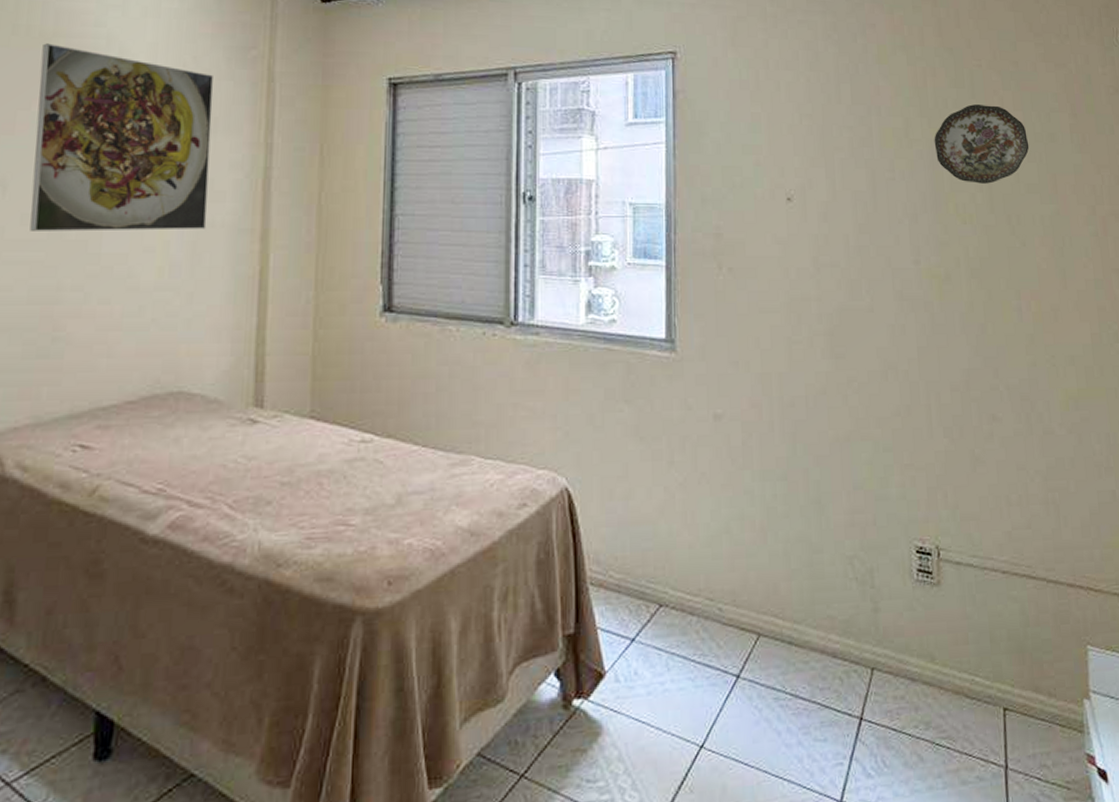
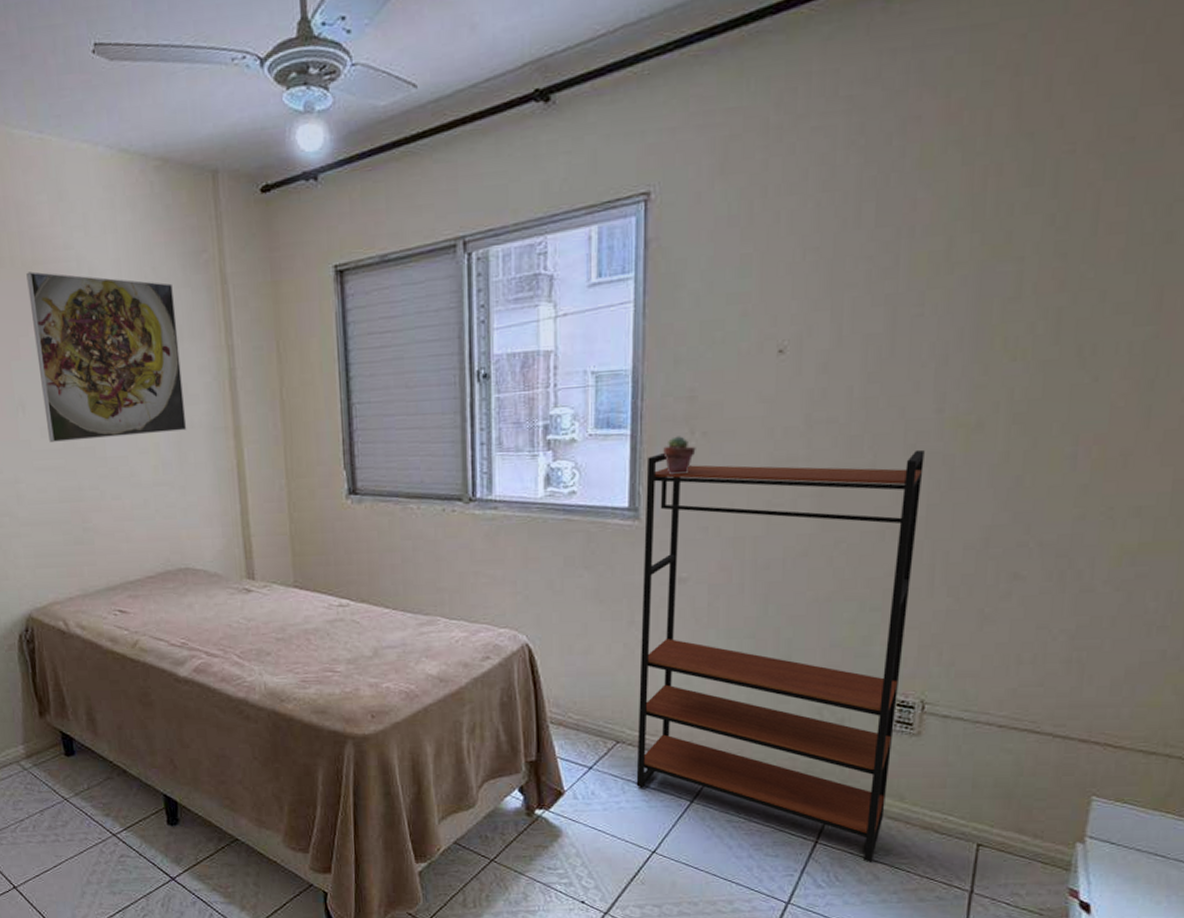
bookshelf: none [680,286,920,741] -> present [636,449,925,863]
potted succulent: none [695,270,724,308] -> present [663,436,696,475]
decorative plate: present [934,104,1030,184] -> none [986,203,1131,310]

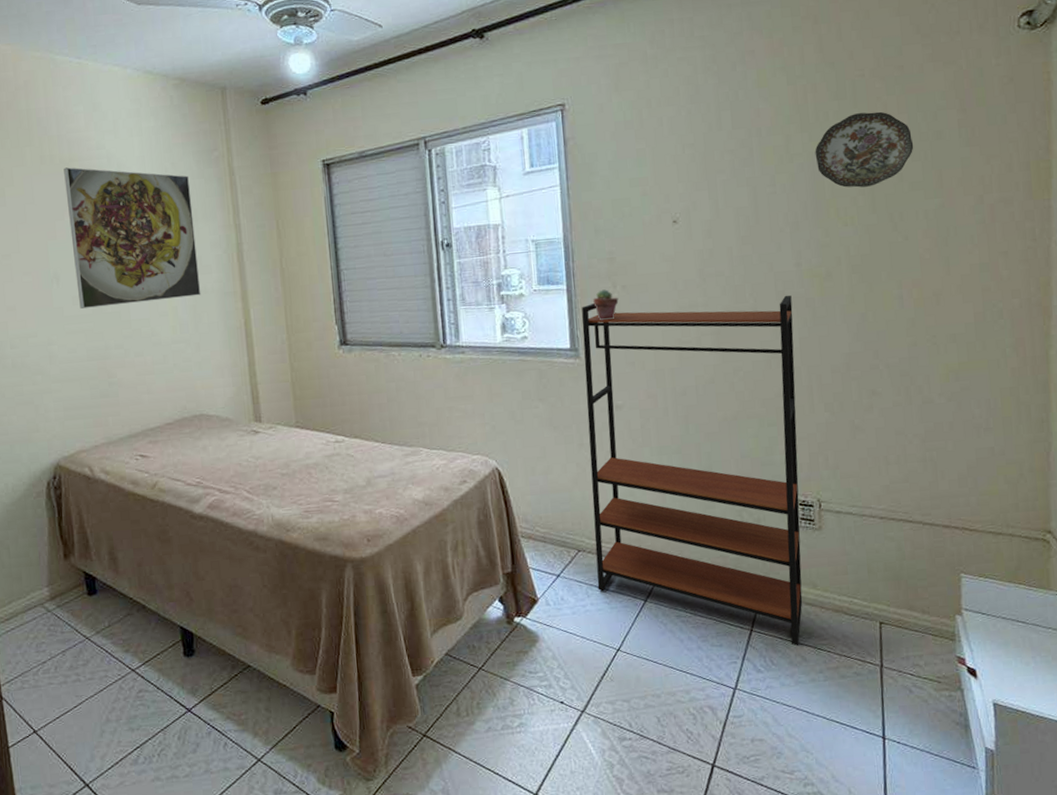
decorative plate: none [986,203,1131,310] -> present [815,111,914,188]

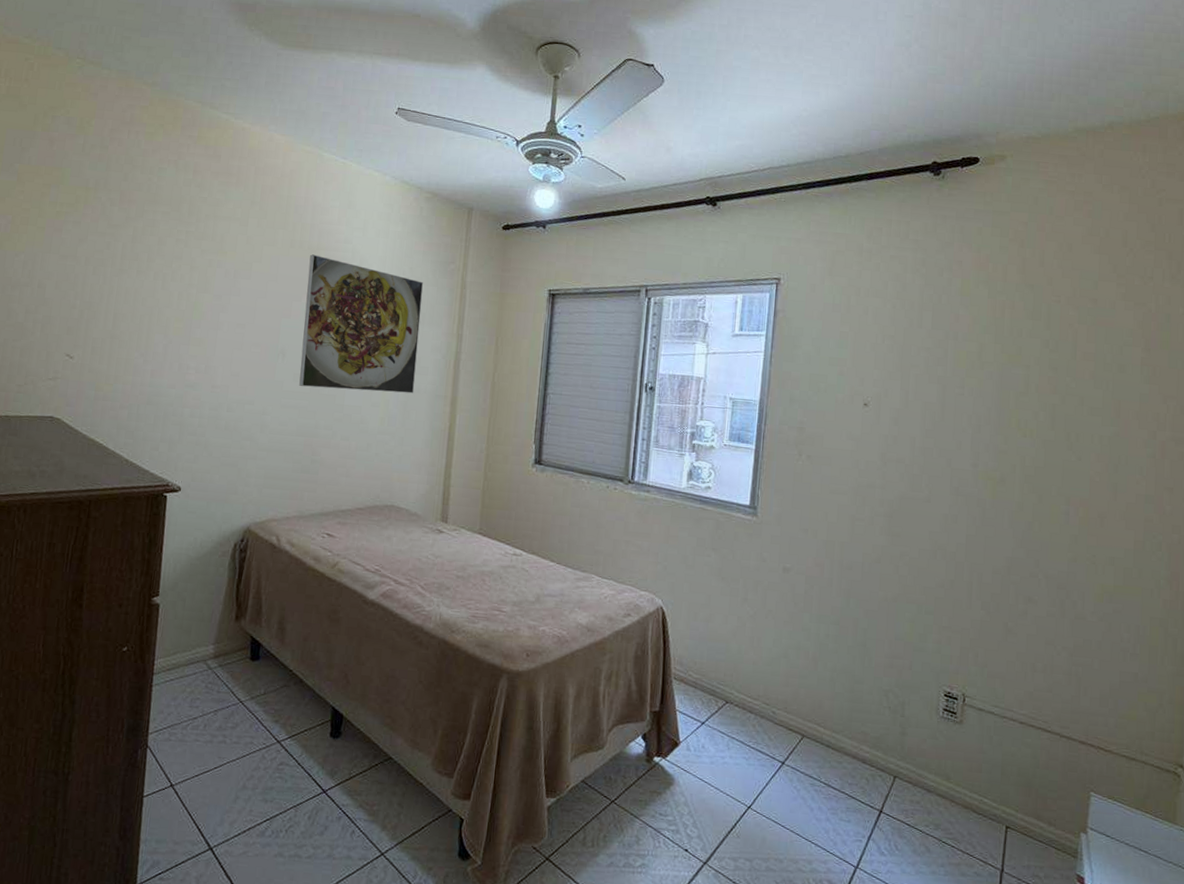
bookshelf: present [581,295,803,647] -> none [739,467,965,836]
potted succulent: present [593,289,619,321] -> none [778,456,802,486]
decorative plate: present [815,111,914,188] -> none [1005,335,1098,405]

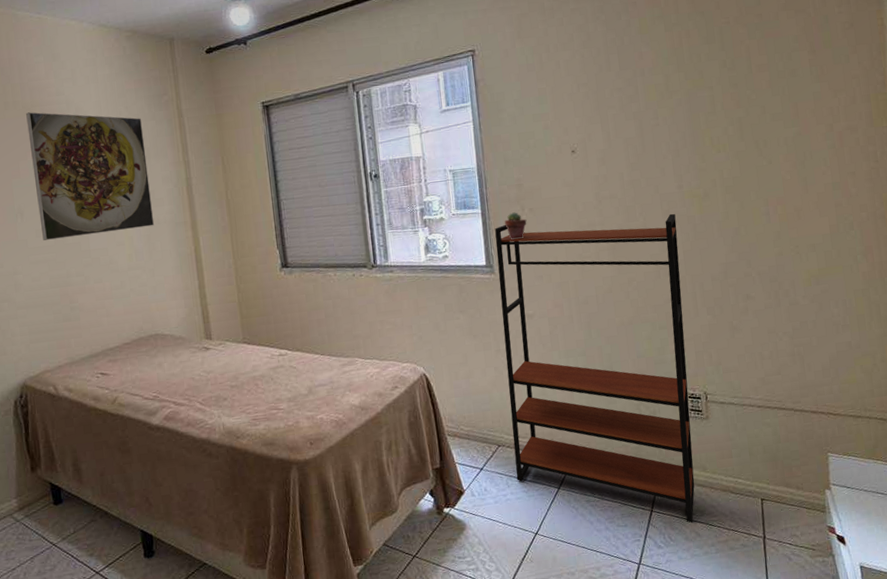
bookshelf: none [739,467,965,836] -> present [495,213,695,524]
potted succulent: none [778,456,802,486] -> present [505,212,527,240]

